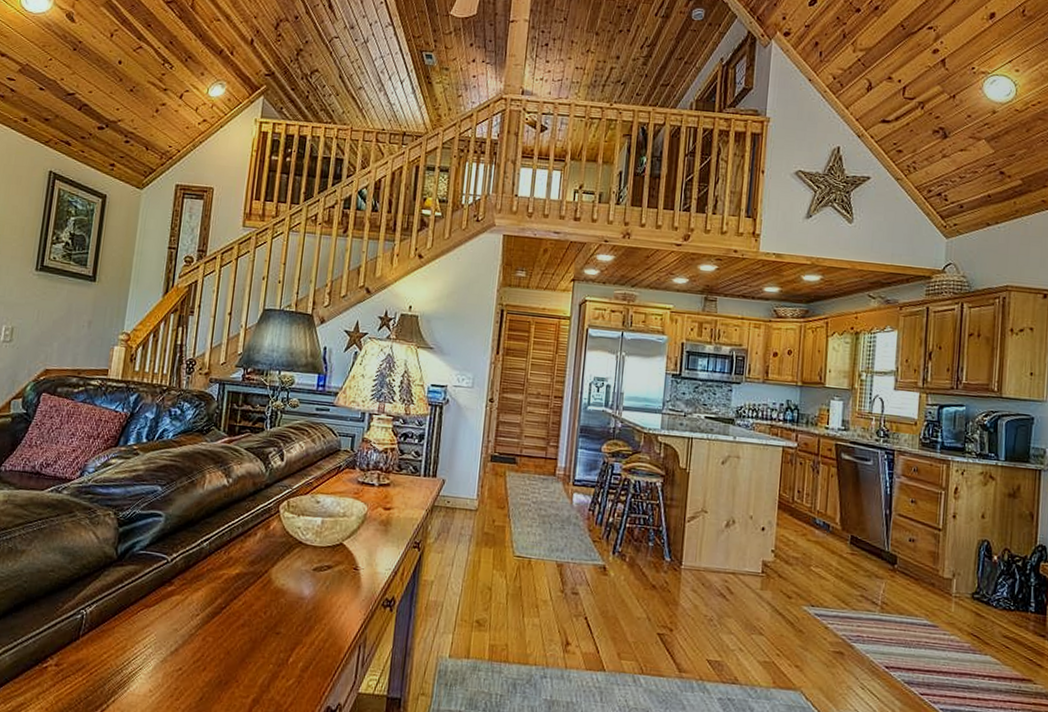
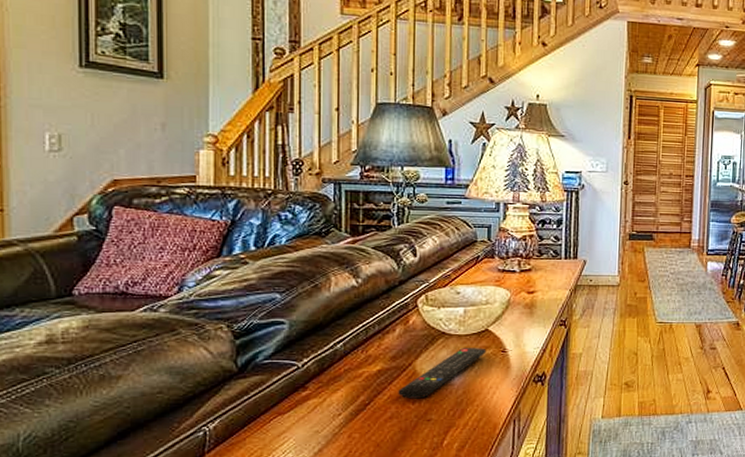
remote control: none [252,560,339,609] -> present [398,348,487,399]

